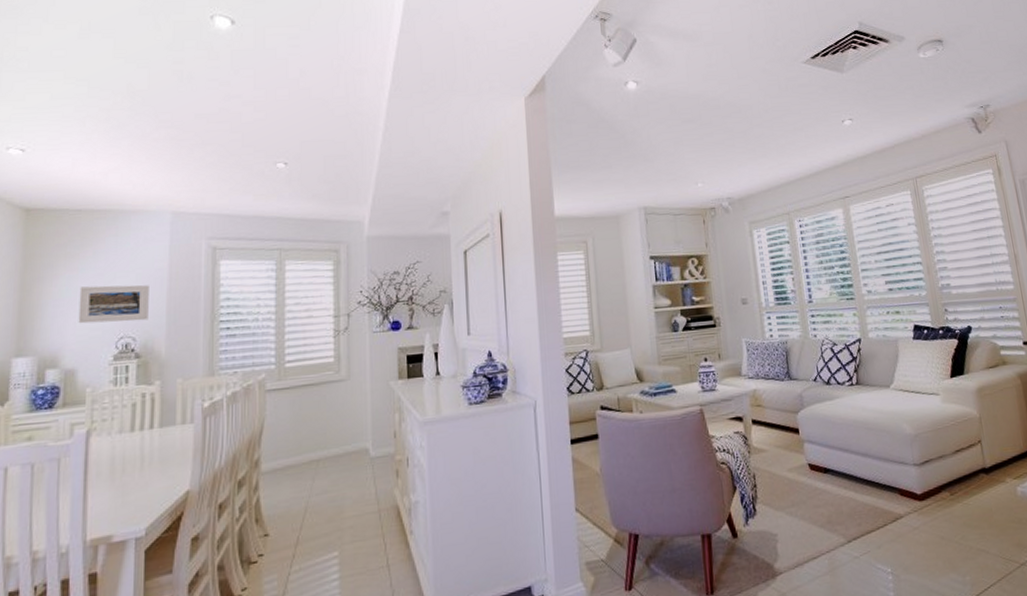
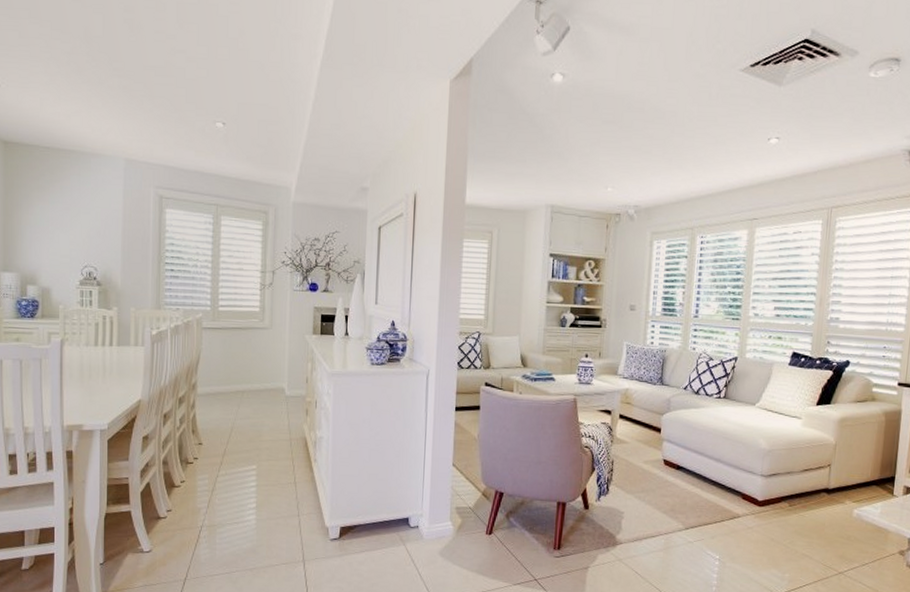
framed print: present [78,285,149,324] -> none [51,218,107,254]

